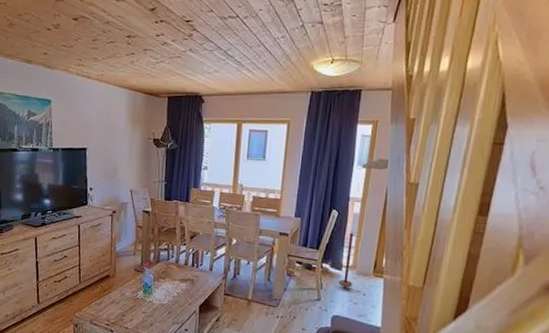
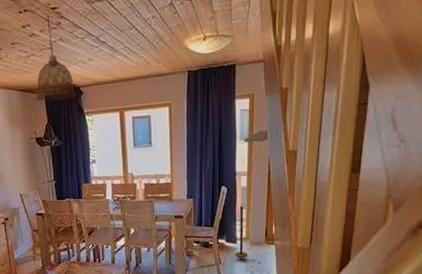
pendant lamp: none [159,27,199,107] -> present [36,16,78,102]

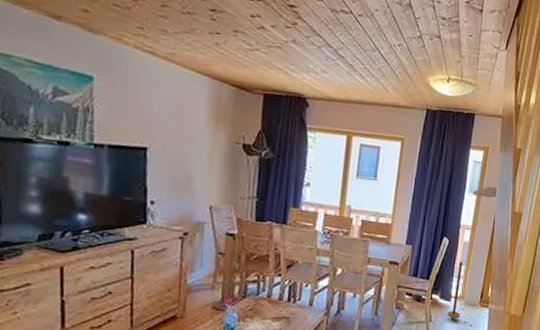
pendant lamp: present [36,16,78,102] -> none [252,12,302,110]

